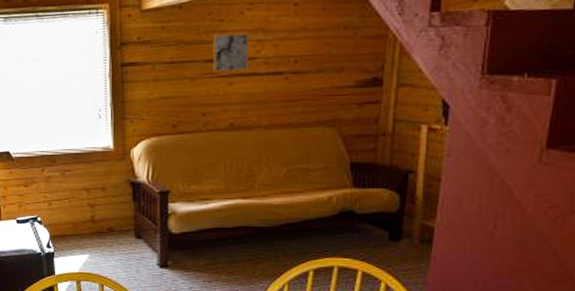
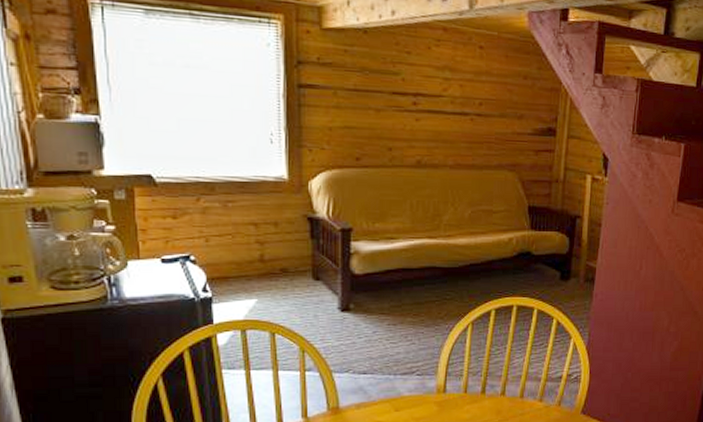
wall art: present [213,32,250,72] -> none [400,66,437,107]

